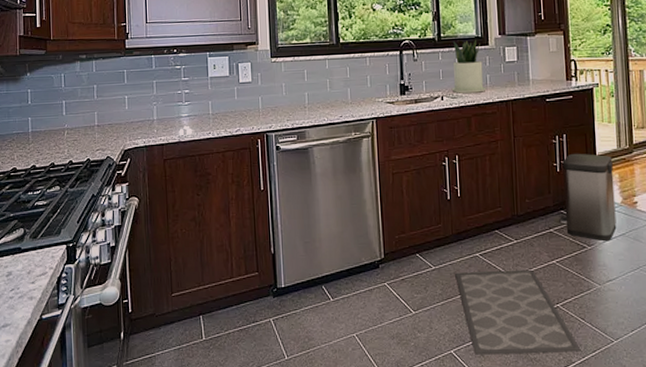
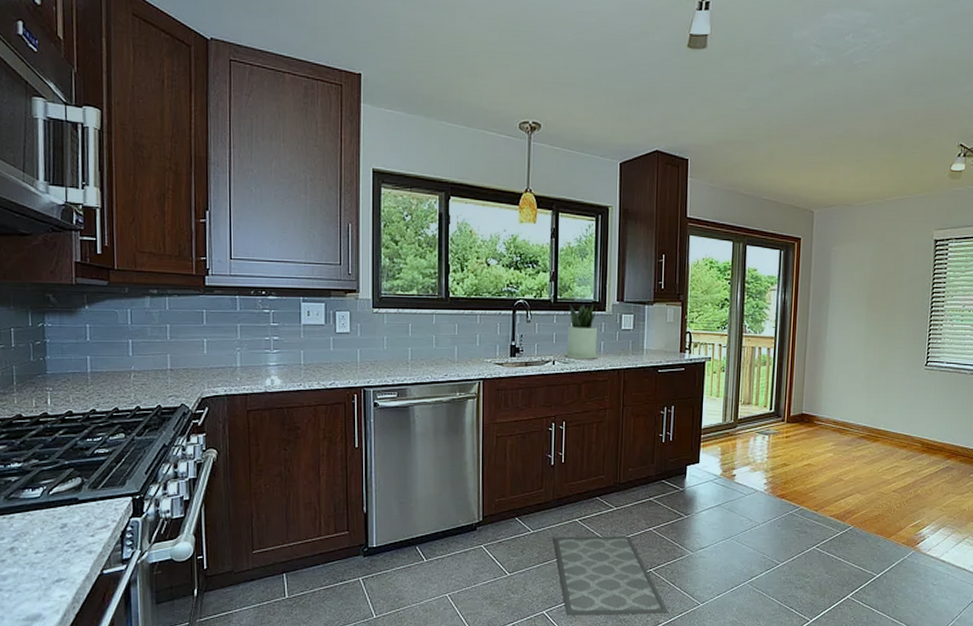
pedal bin: present [559,153,617,240] -> none [660,425,717,510]

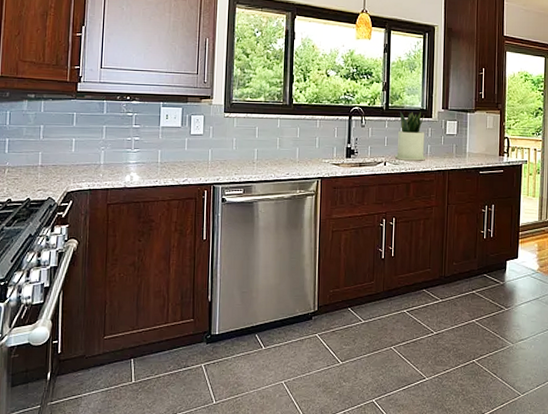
bath mat: present [553,536,669,616] -> none [383,326,491,404]

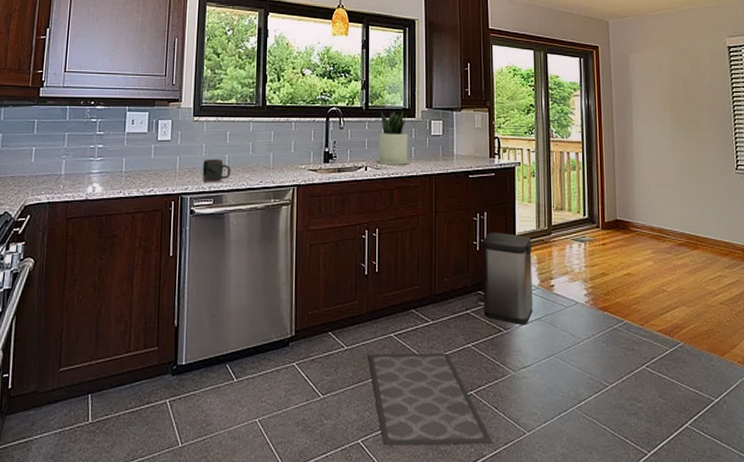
mug: none [232,152,260,174] -> present [202,159,231,182]
bath mat: none [383,326,491,404] -> present [368,353,493,446]
pedal bin: none [482,222,533,303] -> present [476,232,533,324]

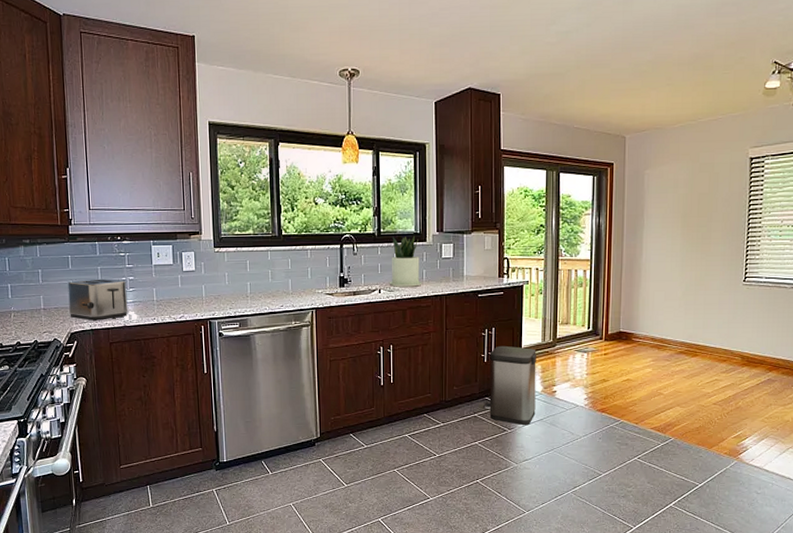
toaster: none [26,146,95,194] -> present [67,278,128,322]
mug: present [202,159,231,182] -> none [226,286,254,308]
bath mat: present [368,353,493,446] -> none [385,449,496,523]

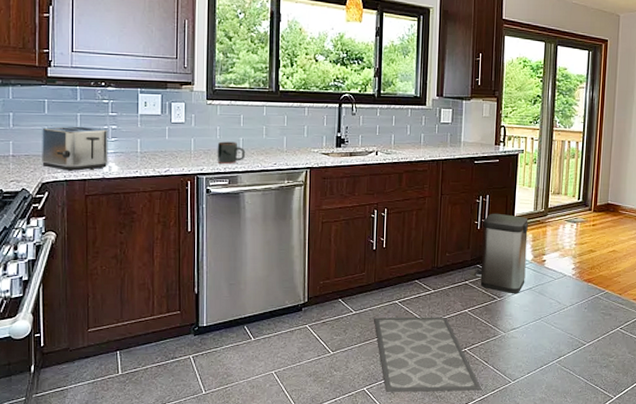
mug: none [226,286,254,308] -> present [217,141,246,164]
bath mat: none [385,449,496,523] -> present [374,317,482,392]
planter: present [389,235,422,287] -> none [386,98,420,150]

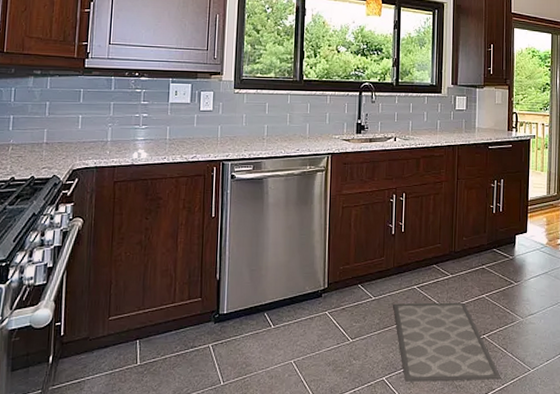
toaster: present [42,126,108,172] -> none [74,114,140,159]
mug: present [217,141,246,164] -> none [242,128,270,150]
pedal bin: present [475,213,528,293] -> none [491,197,542,278]

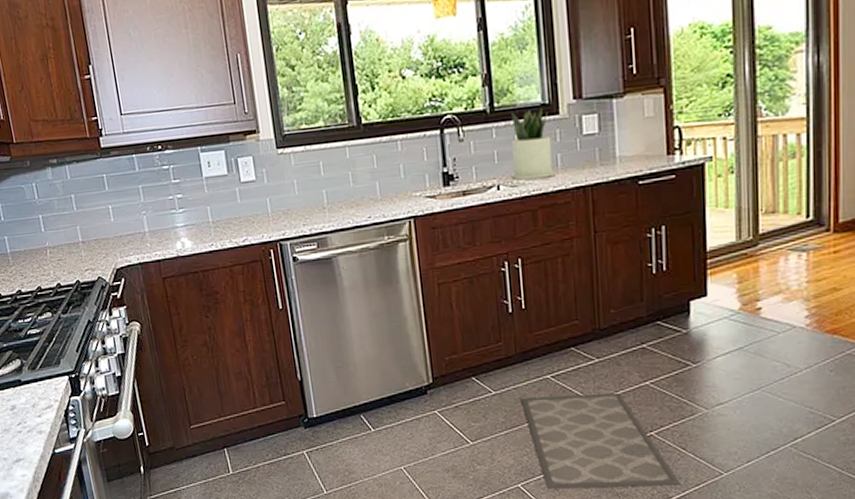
planter: none [404,87,436,136] -> present [510,107,557,180]

